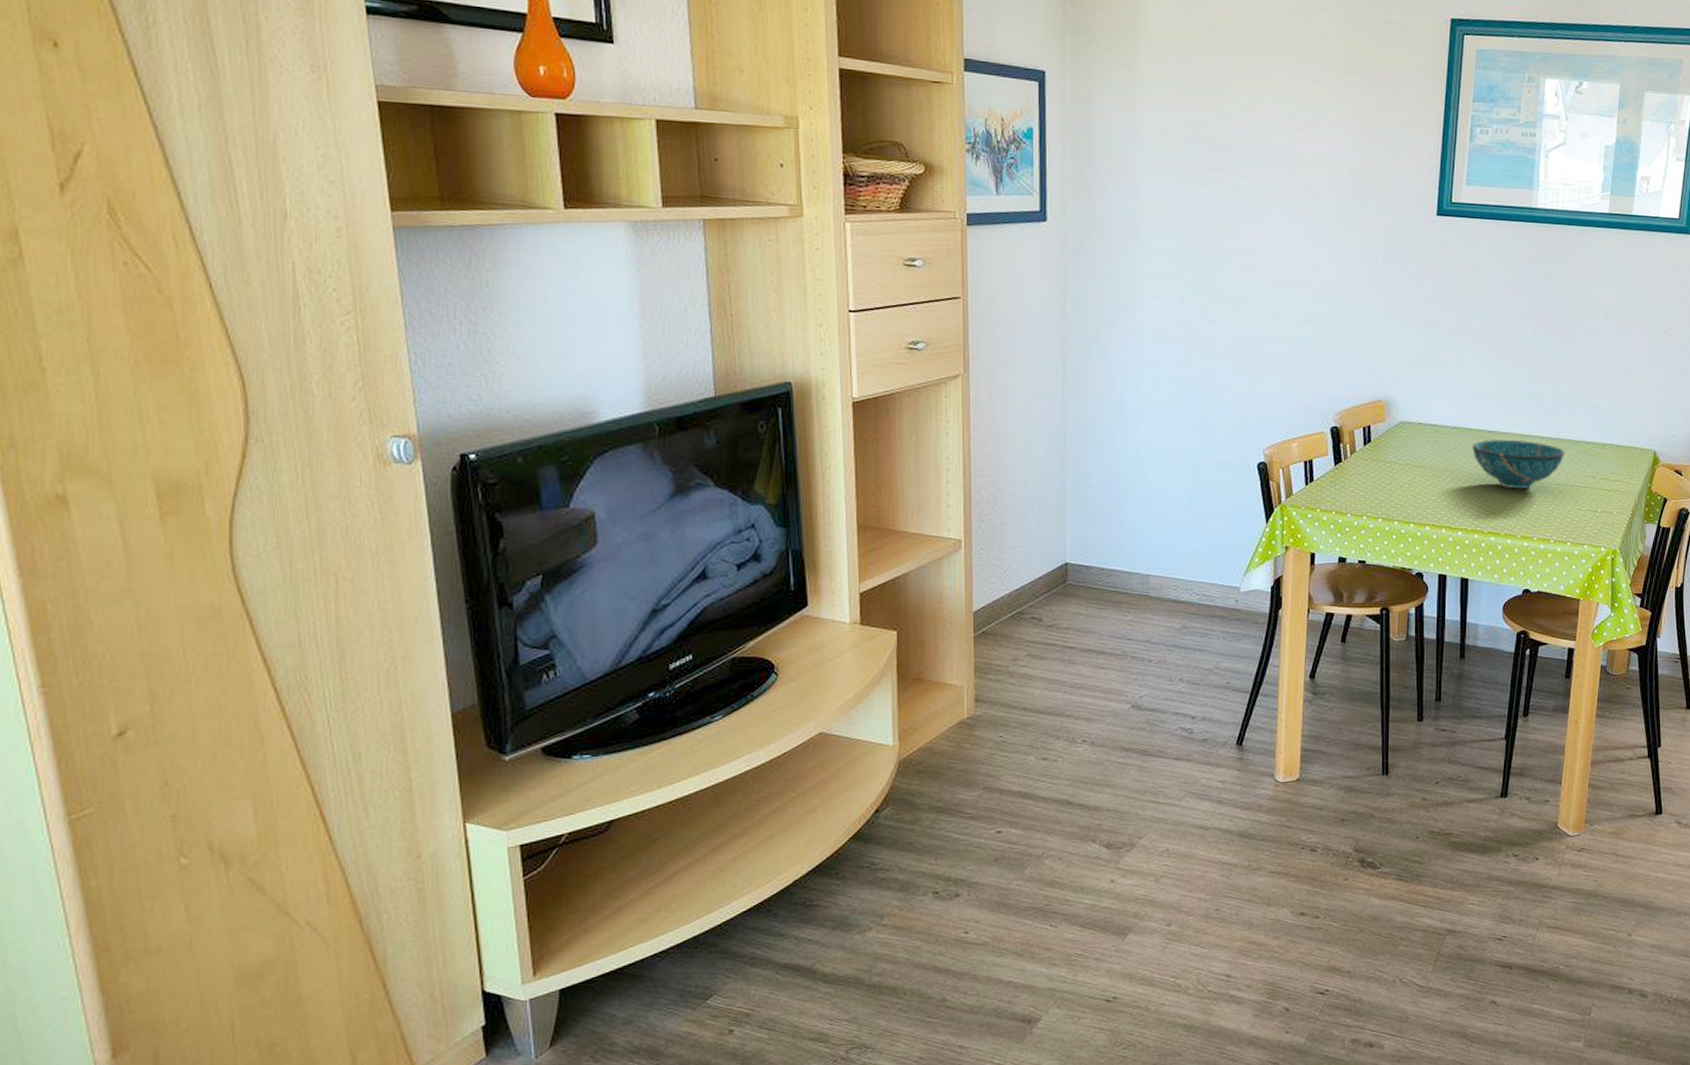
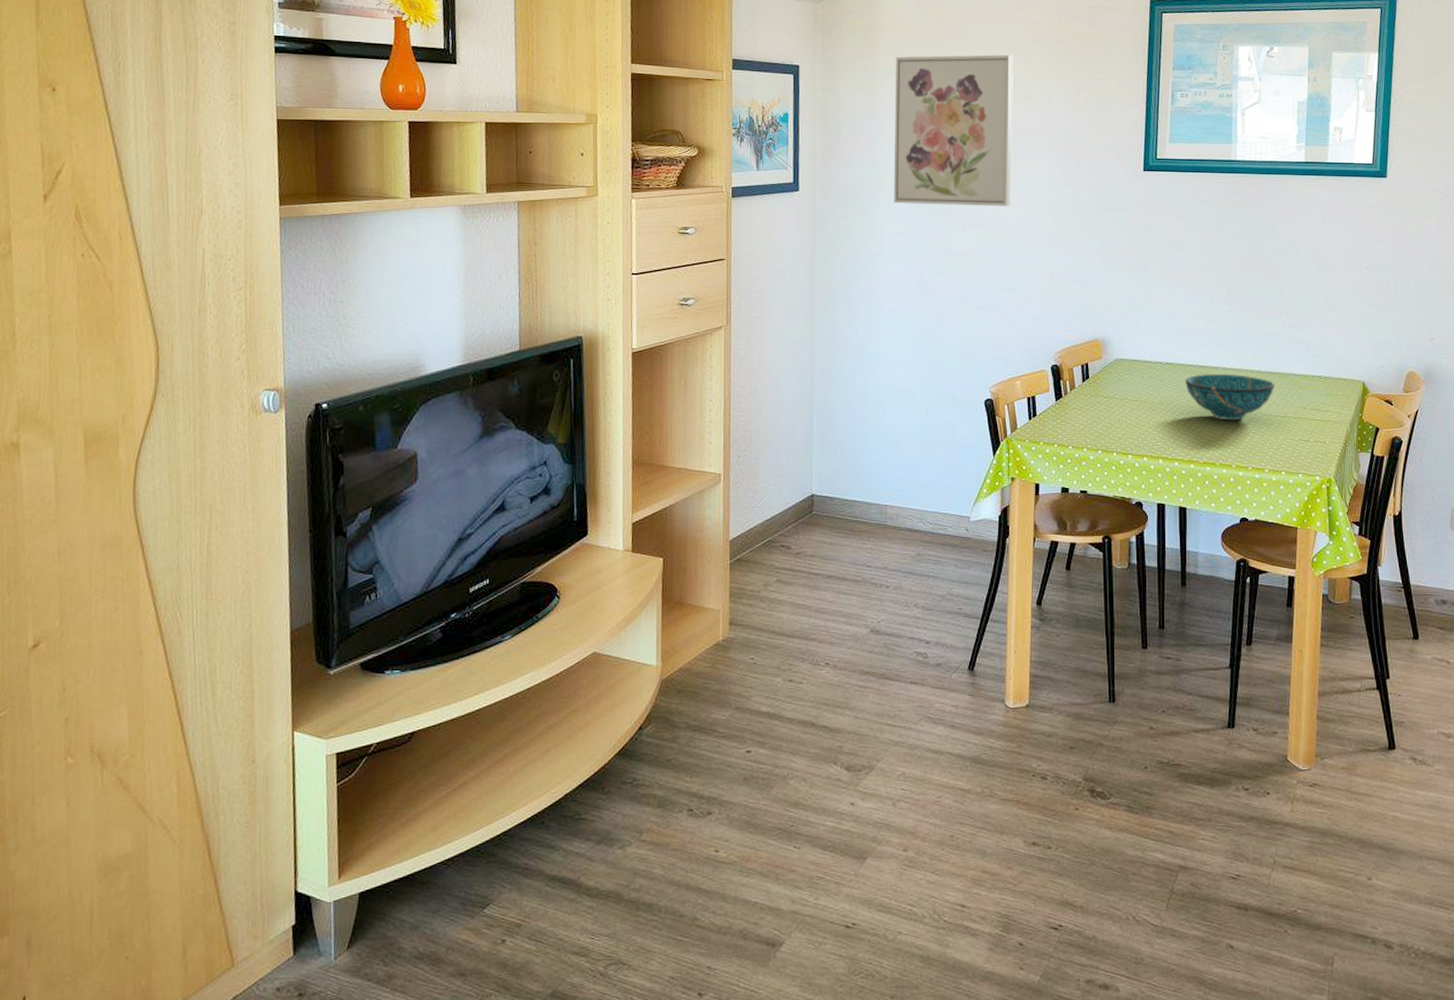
wall art: none [1156,67,1295,249] -> present [893,54,1013,206]

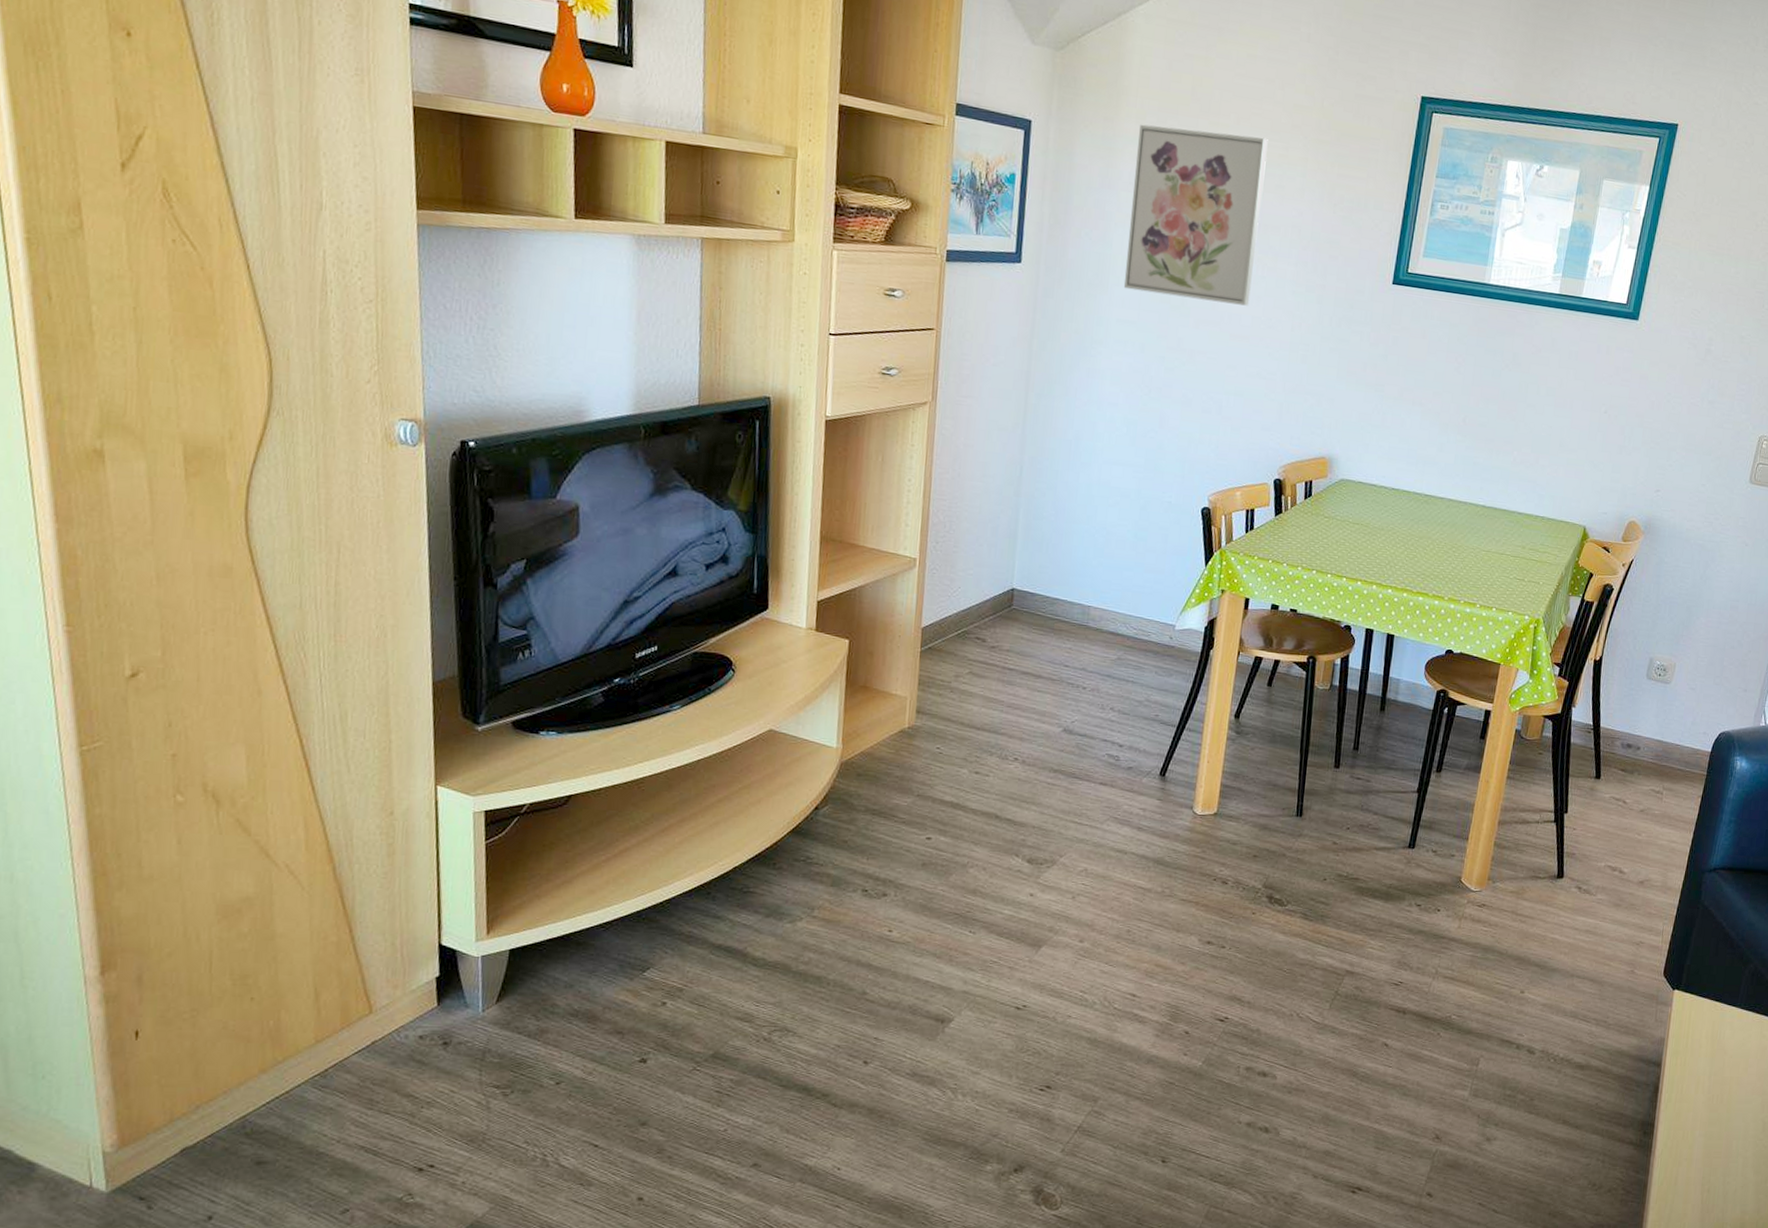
decorative bowl: present [1185,374,1275,421] -> none [1408,503,1498,553]

